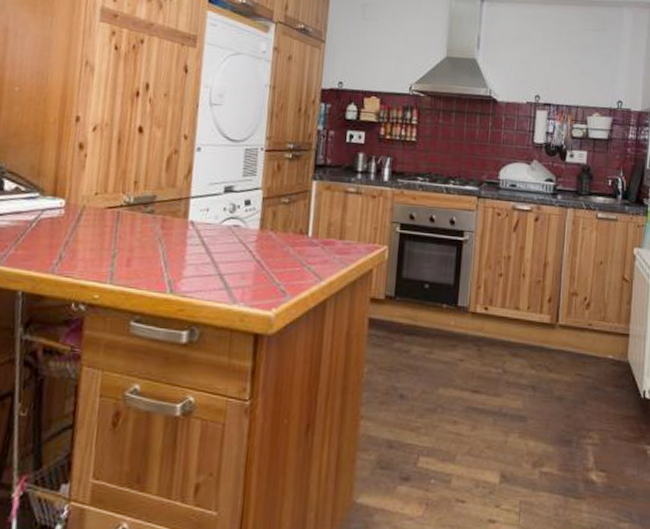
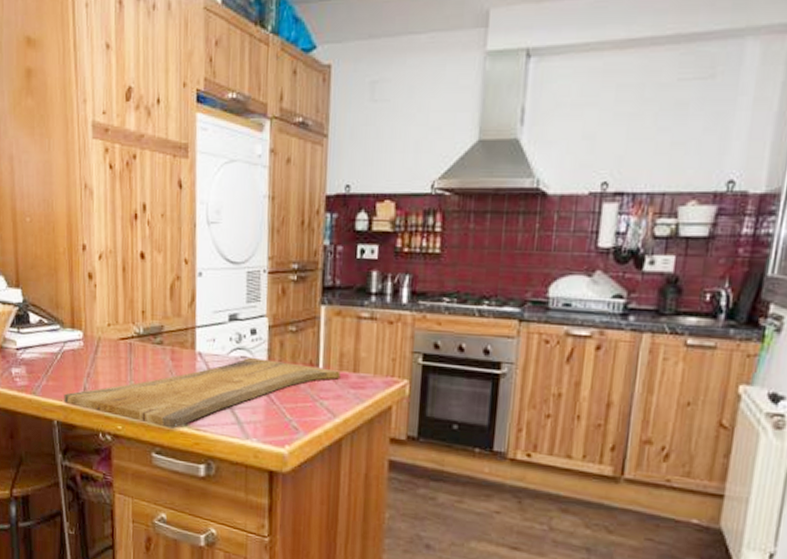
cutting board: none [33,225,328,296] -> present [64,356,341,429]

